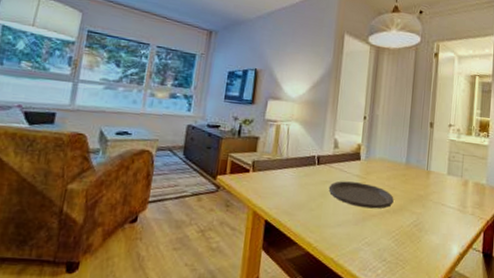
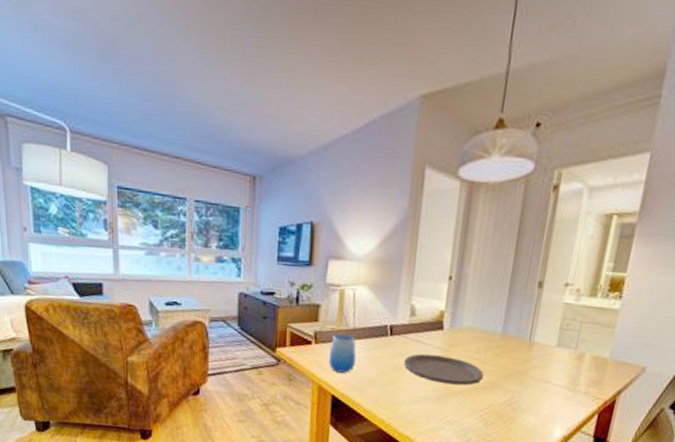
cup: none [263,163,289,199] -> present [328,334,356,373]

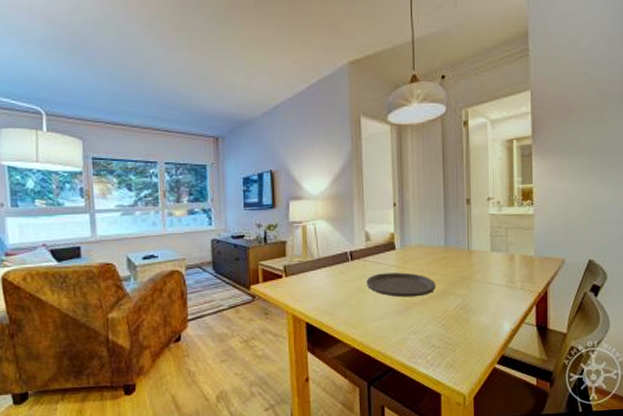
cup: present [328,334,356,373] -> none [299,265,323,300]

